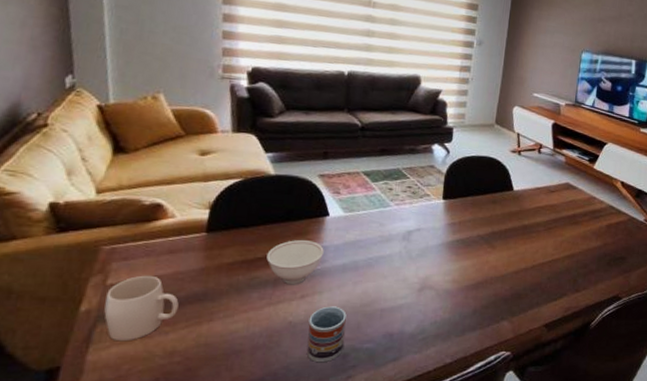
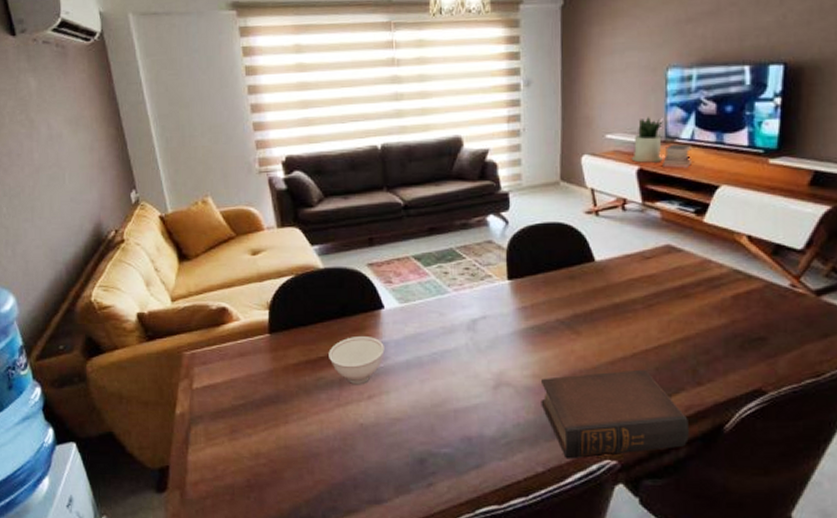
mug: present [104,275,179,342] -> none [194,378,256,443]
cup: present [306,306,347,363] -> none [379,407,420,468]
book: none [456,278,567,352] -> present [541,369,689,459]
planter: none [549,85,574,120] -> present [631,117,663,163]
books: none [570,107,592,128] -> present [661,143,692,170]

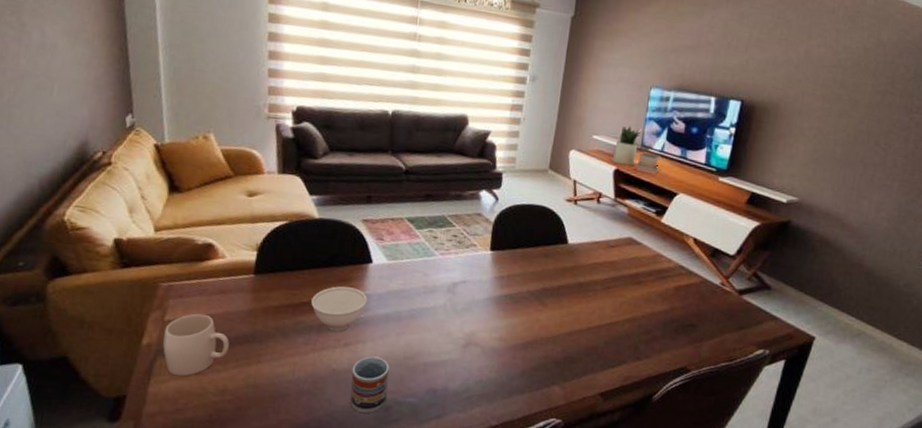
mug: none [194,378,256,443] -> present [163,313,230,376]
cup: none [379,407,420,468] -> present [349,356,390,414]
book: present [541,369,689,459] -> none [503,341,625,416]

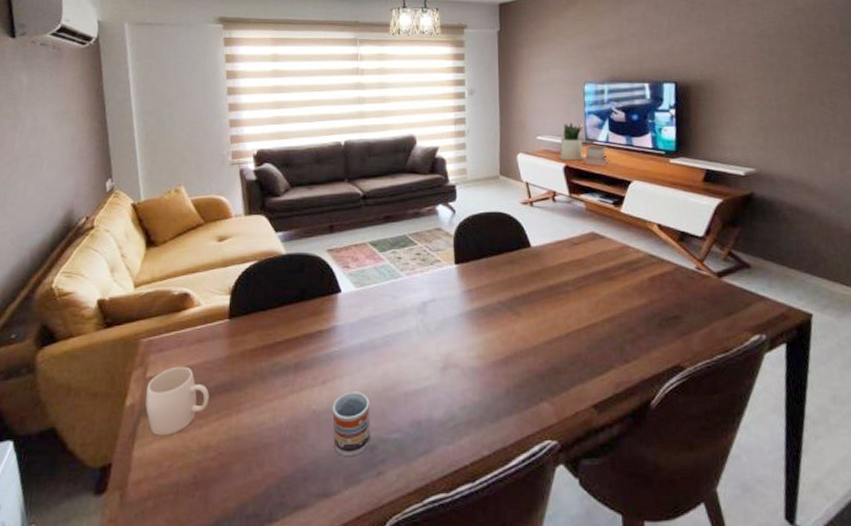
bowl: present [311,286,367,333] -> none [286,320,340,370]

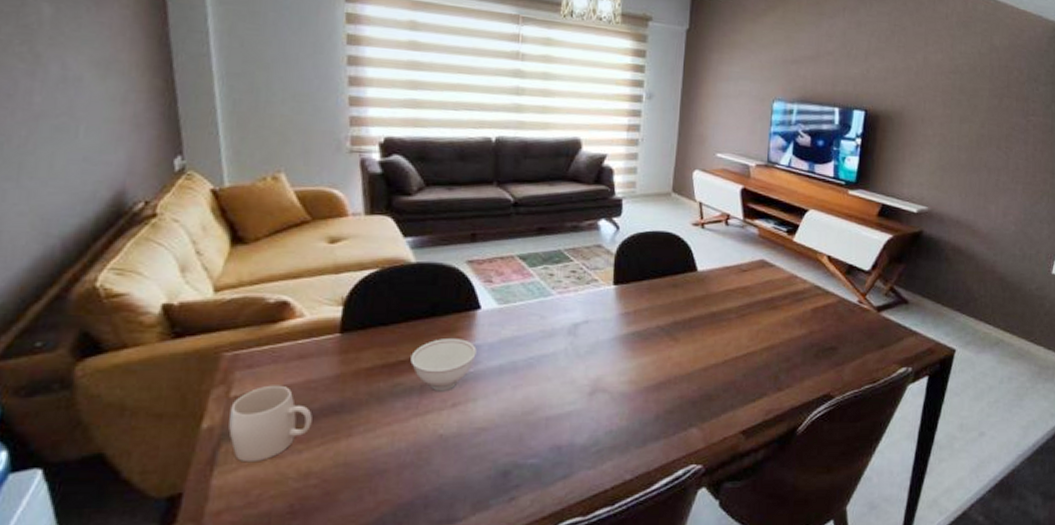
bowl: none [286,320,340,370] -> present [410,339,477,392]
cup: present [332,391,371,457] -> none [461,415,506,483]
planter: present [558,123,584,161] -> none [737,142,765,184]
books: present [583,145,608,167] -> none [762,168,788,192]

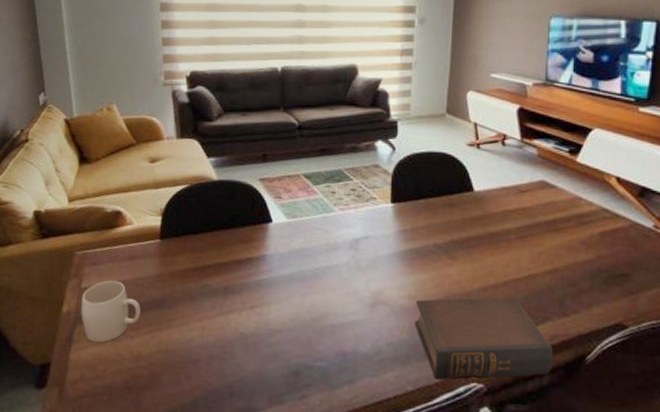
bowl: present [410,339,477,392] -> none [215,247,270,295]
book: none [635,375,768,465] -> present [414,297,553,380]

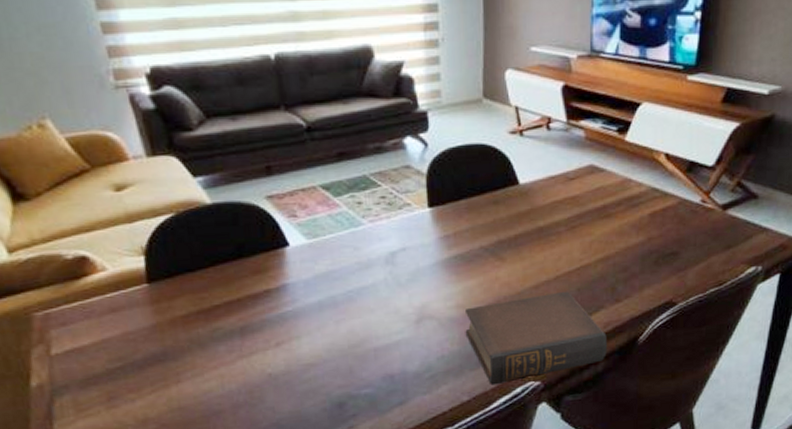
mug: present [81,280,141,343] -> none [54,339,139,415]

